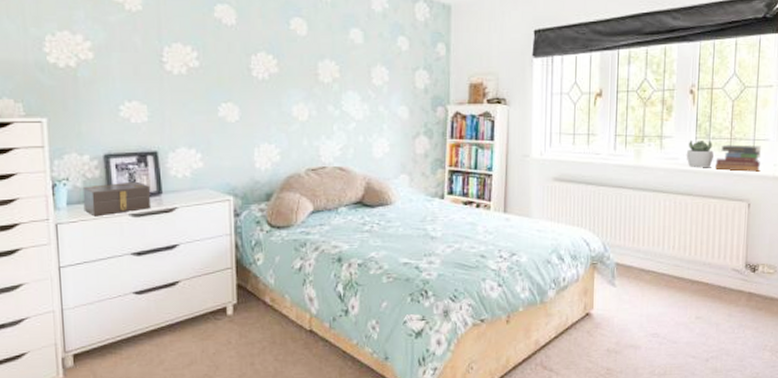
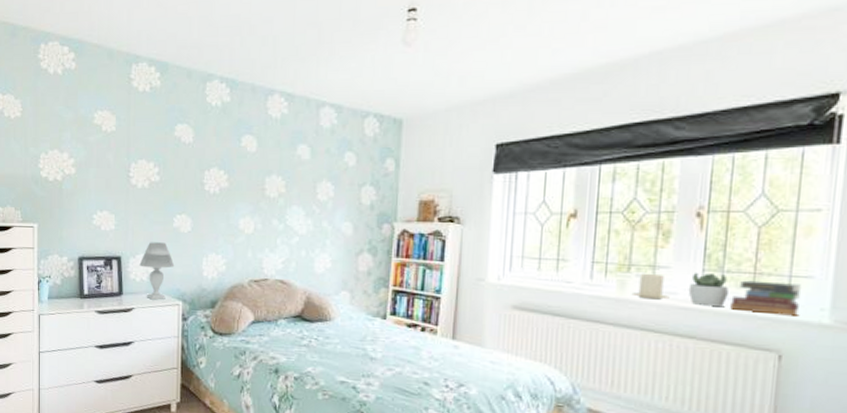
jewelry box: present [82,181,151,217] -> none [60,282,114,311]
table lamp: none [180,134,223,197] -> present [139,242,175,300]
candle: none [645,142,673,166] -> present [631,273,670,301]

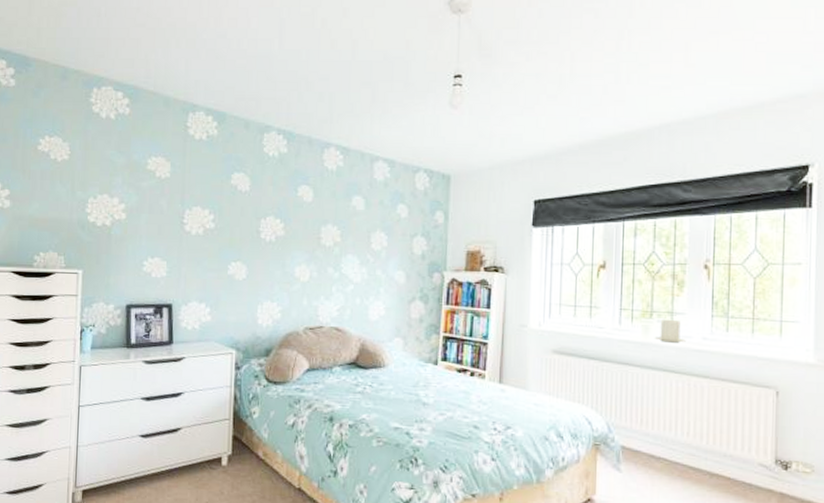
table lamp: present [139,242,175,300] -> none [191,289,229,349]
succulent plant: present [688,272,728,308] -> none [701,317,733,350]
books: present [730,280,801,318] -> none [735,325,790,358]

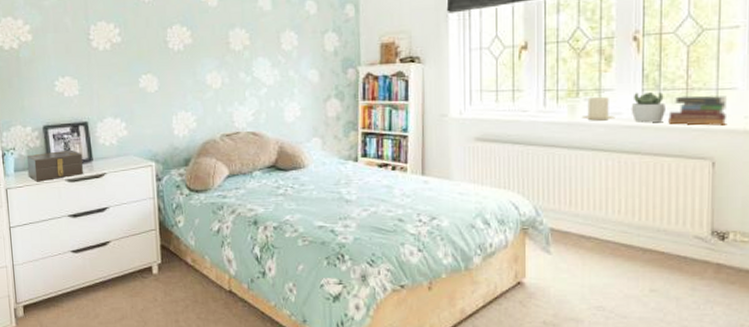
jewelry box: none [104,330,163,362] -> present [26,149,83,182]
succulent plant: none [701,317,733,350] -> present [631,92,665,124]
books: none [735,325,790,358] -> present [668,95,727,127]

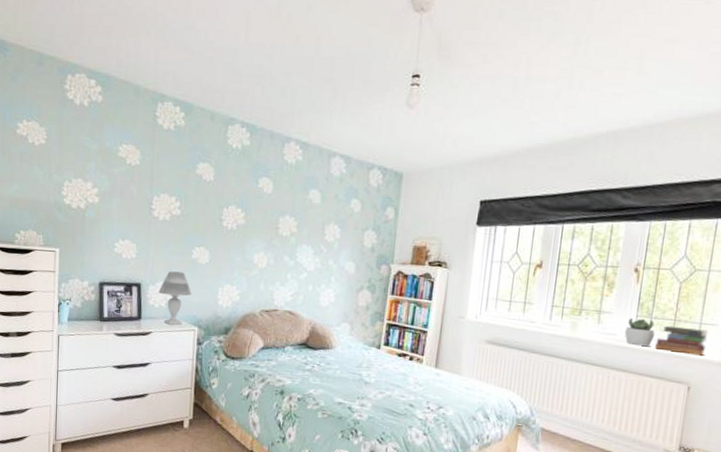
jewelry box: present [26,149,83,182] -> none [80,306,133,333]
table lamp: none [107,104,144,163] -> present [158,271,192,326]
candle: present [581,96,615,122] -> none [581,316,610,340]

